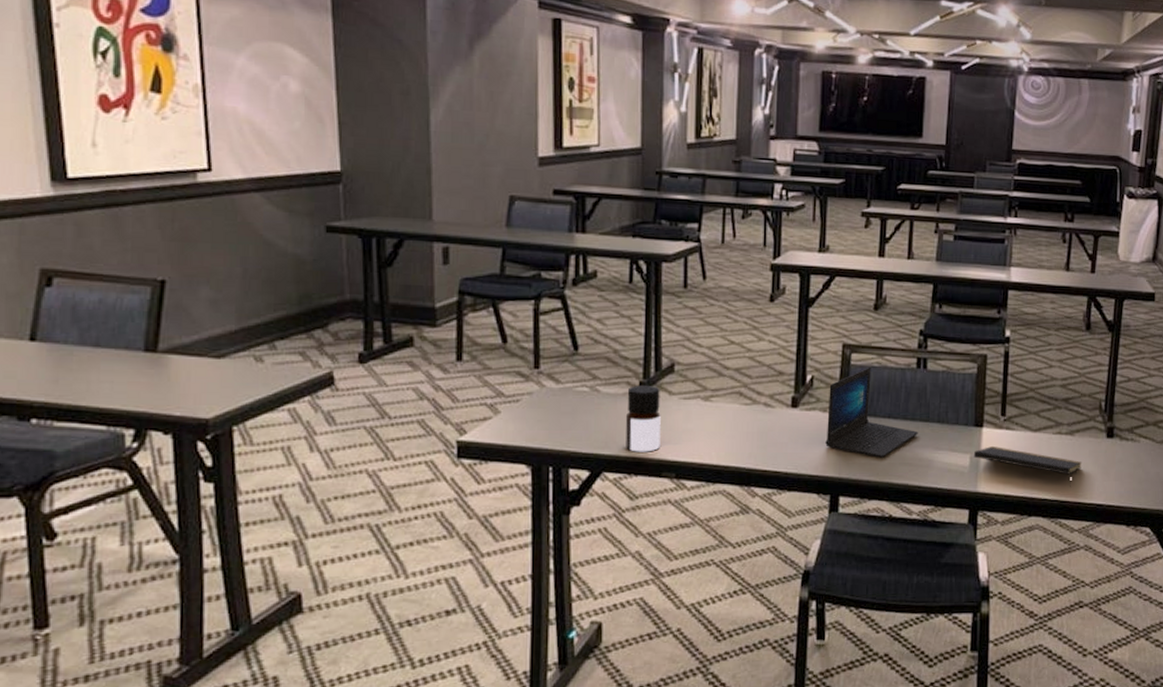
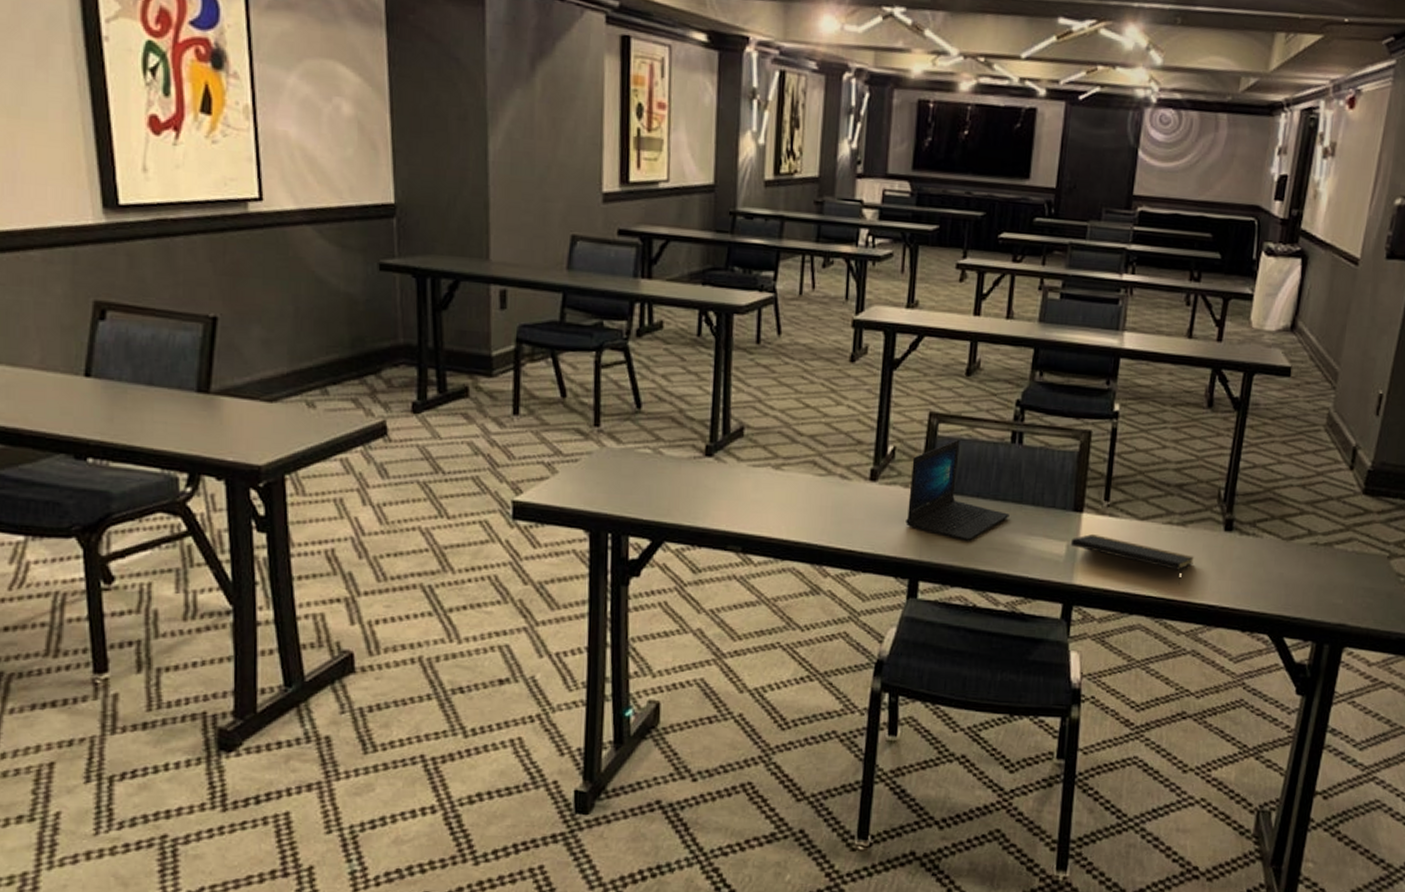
bottle: present [625,385,661,452] -> none [689,449,728,523]

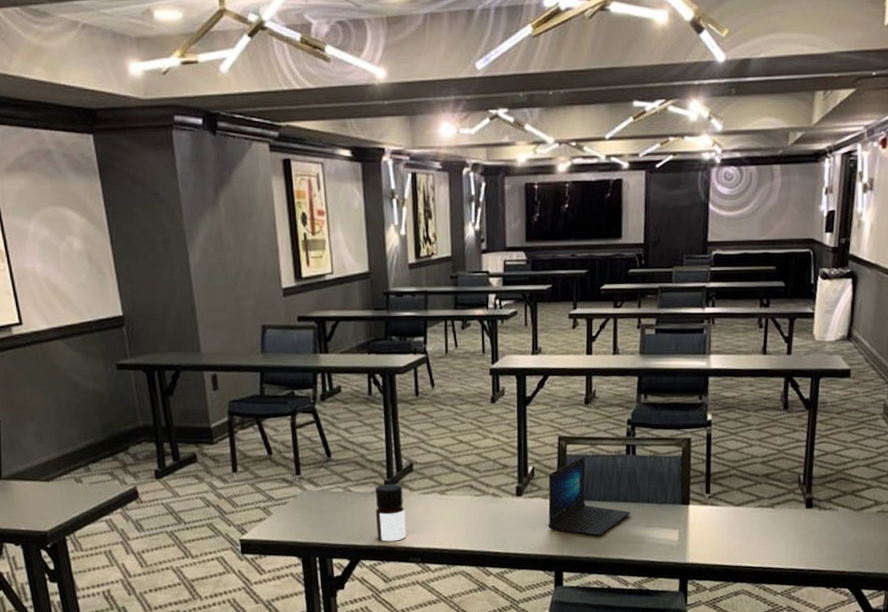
bottle: none [689,449,728,523] -> present [375,483,406,542]
notepad: present [1070,534,1194,585] -> none [681,521,783,556]

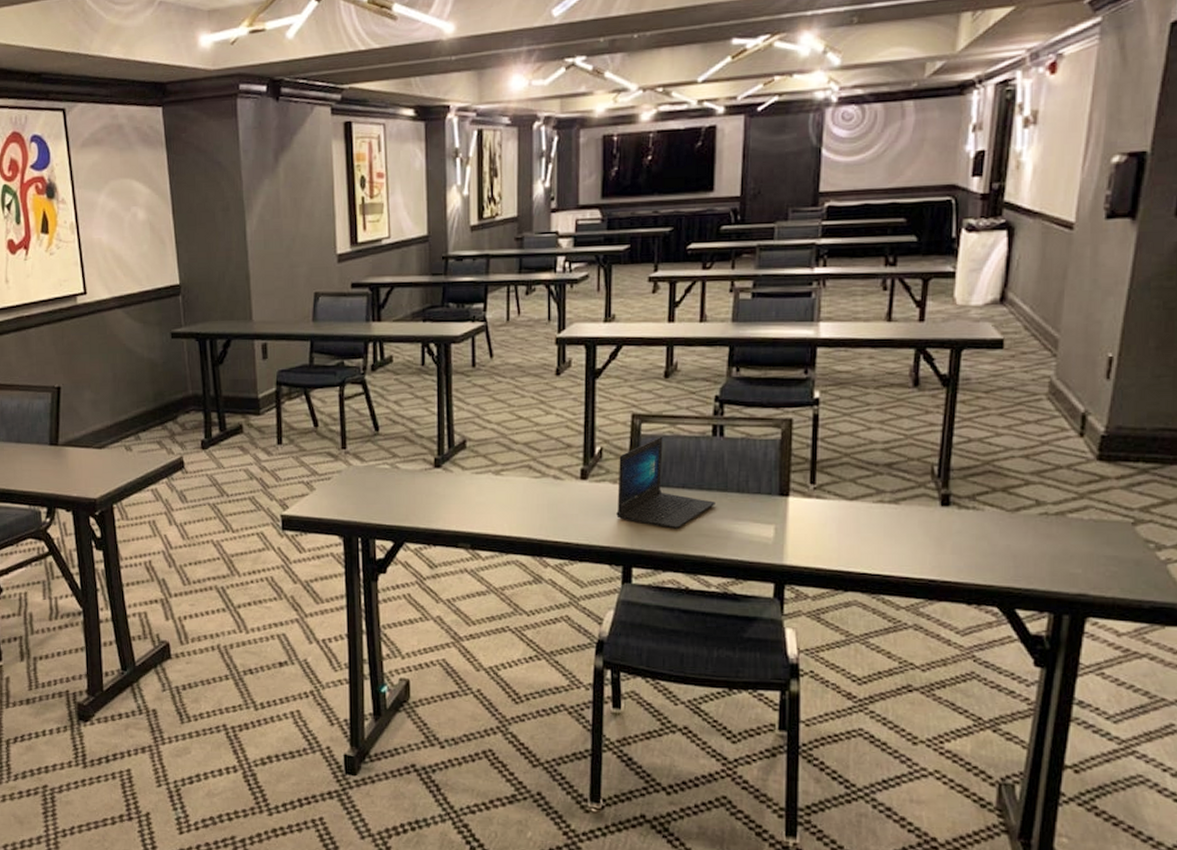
bottle: present [375,483,406,542] -> none [423,461,456,524]

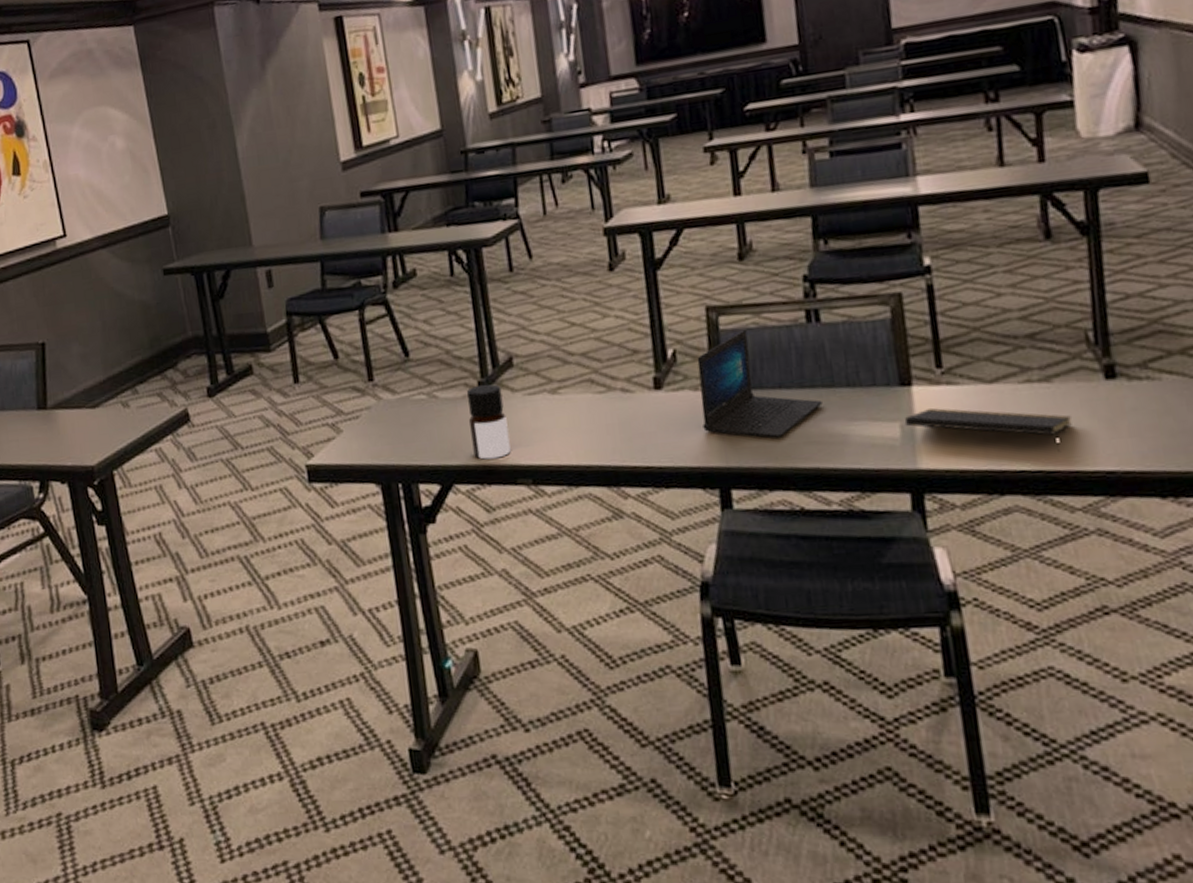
bottle: none [423,461,456,524] -> present [466,384,511,460]
notepad: none [778,517,909,561] -> present [904,408,1072,453]

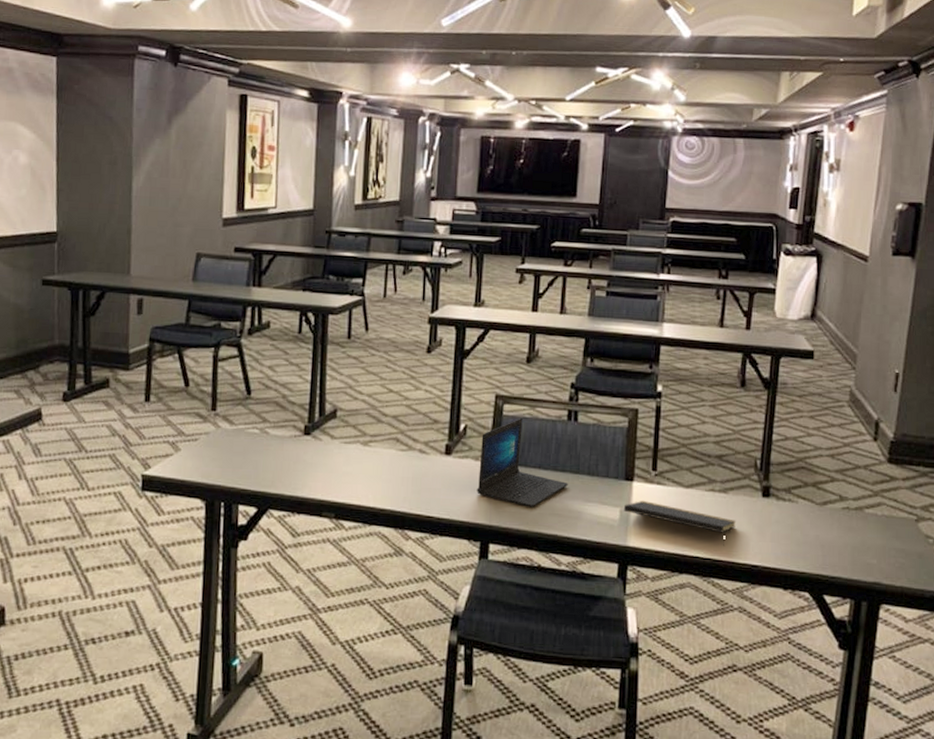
bottle: present [466,384,511,460] -> none [290,428,323,493]

